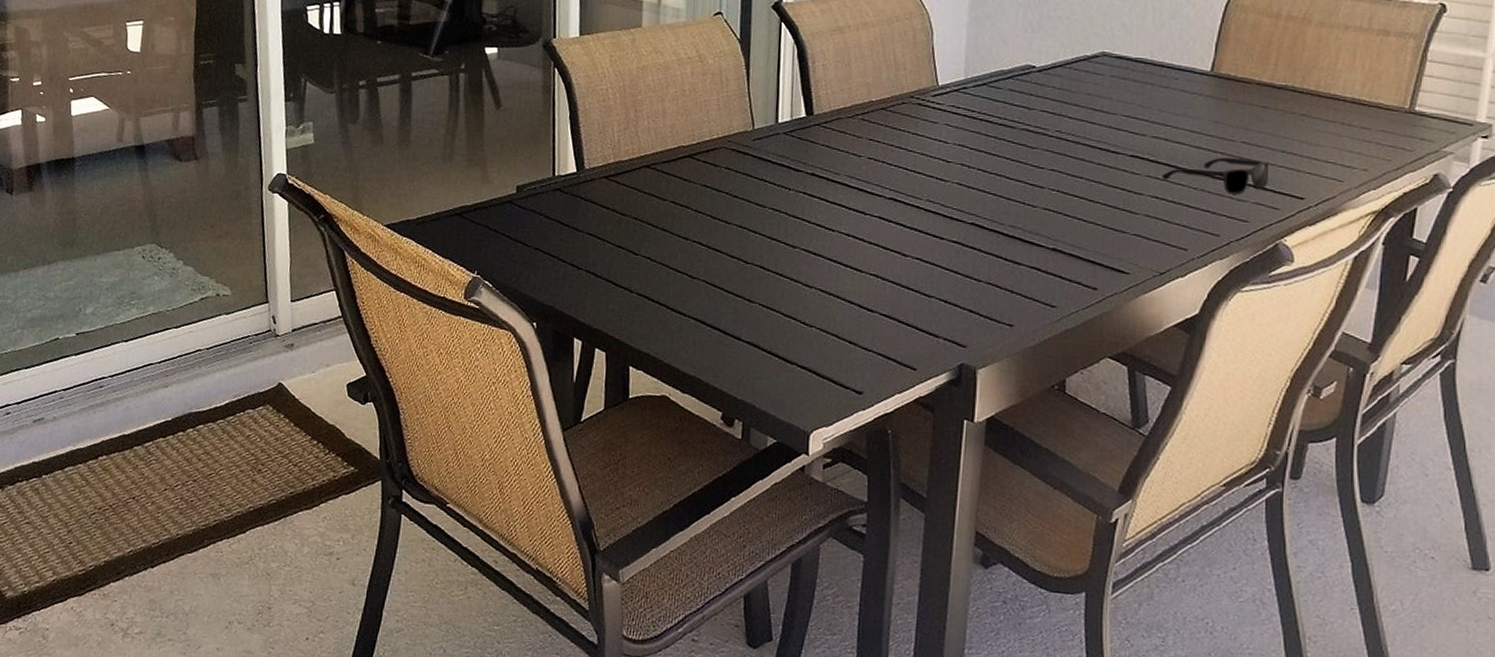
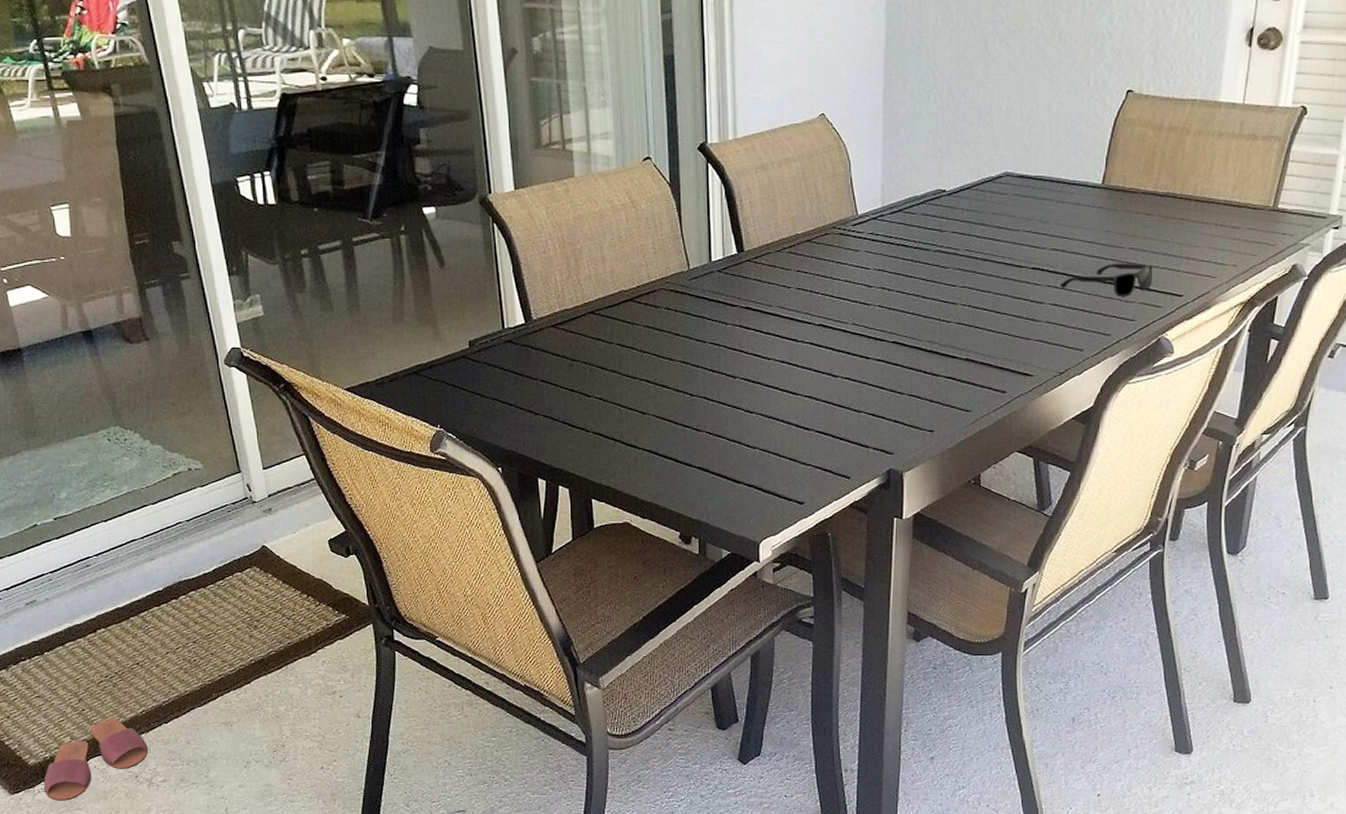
slippers: none [16,555,129,643] -> present [44,718,148,801]

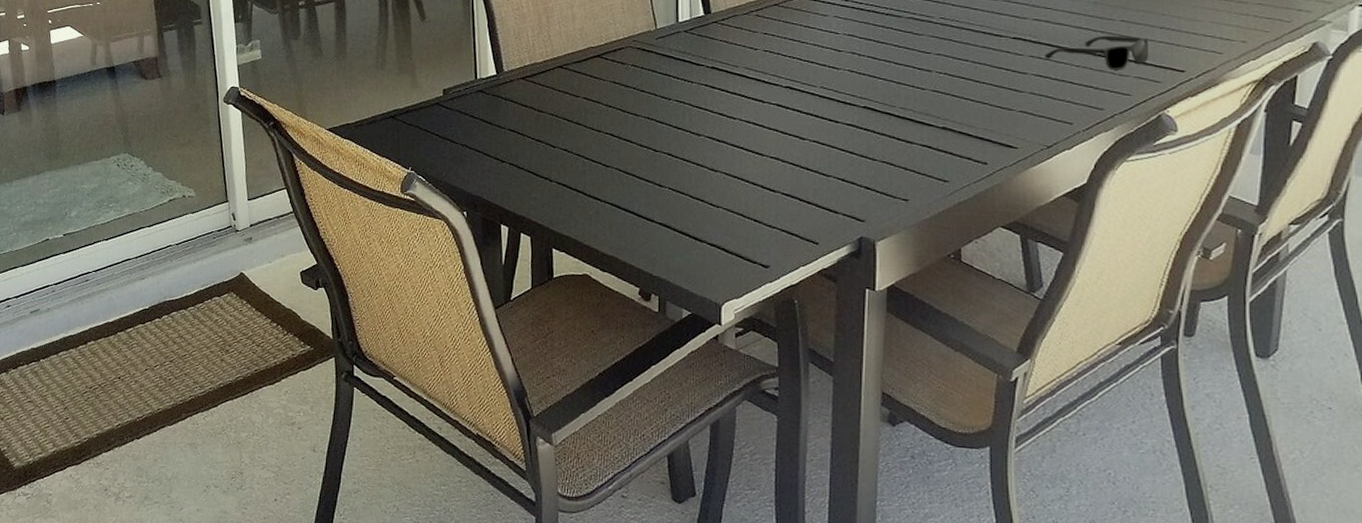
slippers: present [44,718,148,801] -> none [24,429,119,507]

